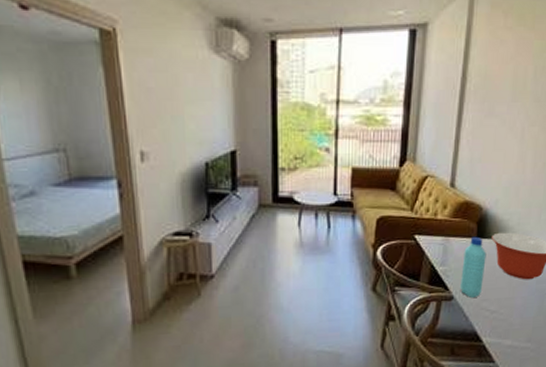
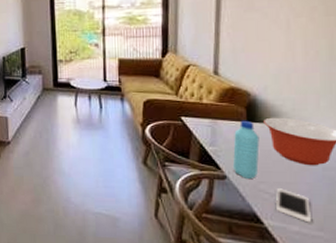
cell phone: none [494,305,523,336] -> present [275,188,311,223]

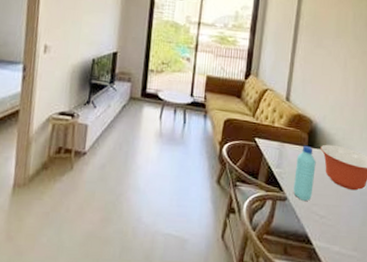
cell phone: present [275,188,311,223] -> none [323,211,349,243]

